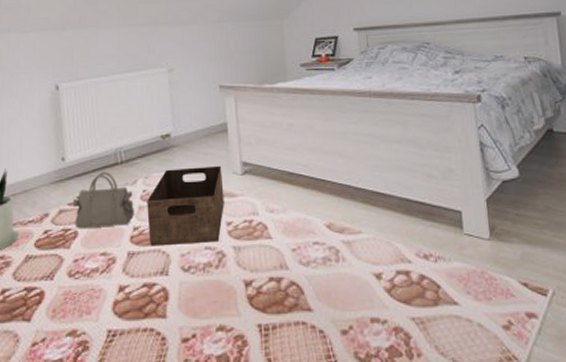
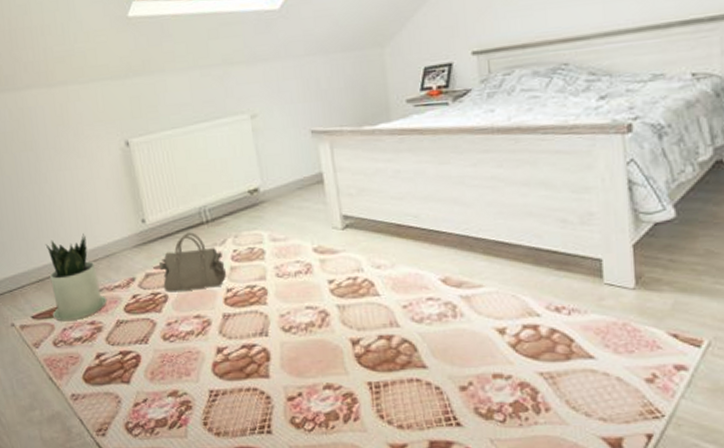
storage basket: present [147,165,224,246] -> none [238,220,325,307]

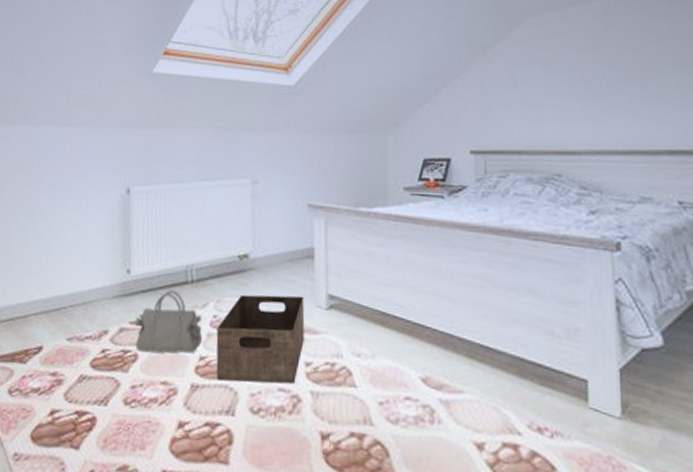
planter: present [45,234,107,322] -> none [14,276,75,369]
storage basket: none [238,220,325,307] -> present [216,294,305,384]

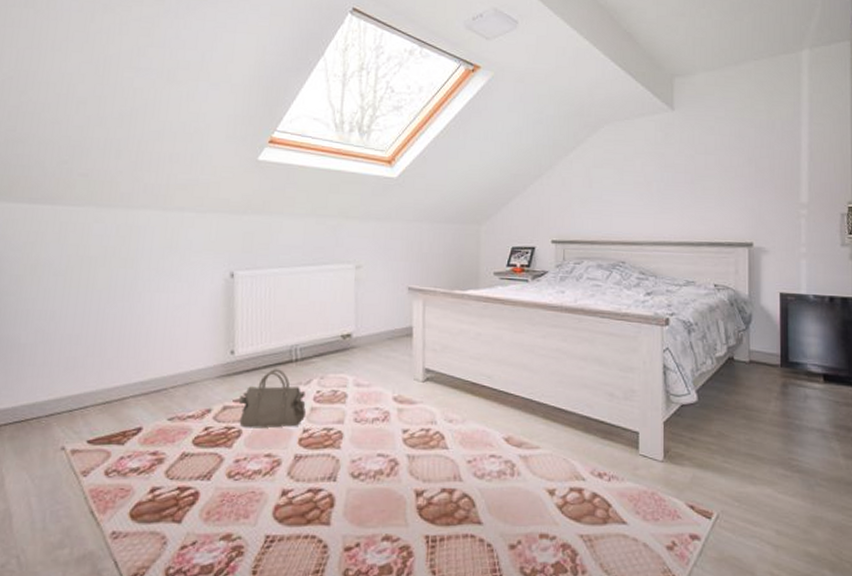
storage basket: present [216,294,305,384] -> none [319,370,403,451]

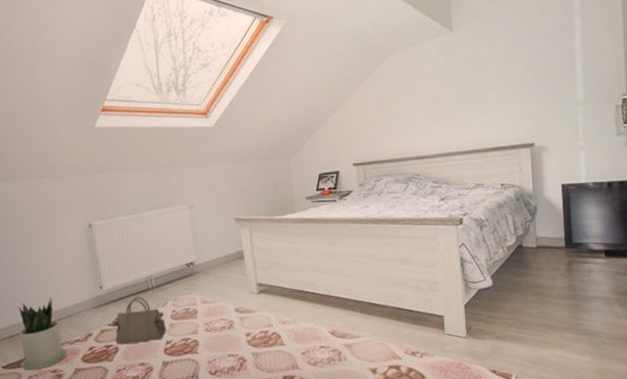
planter: none [111,358,177,450] -> present [17,298,68,371]

